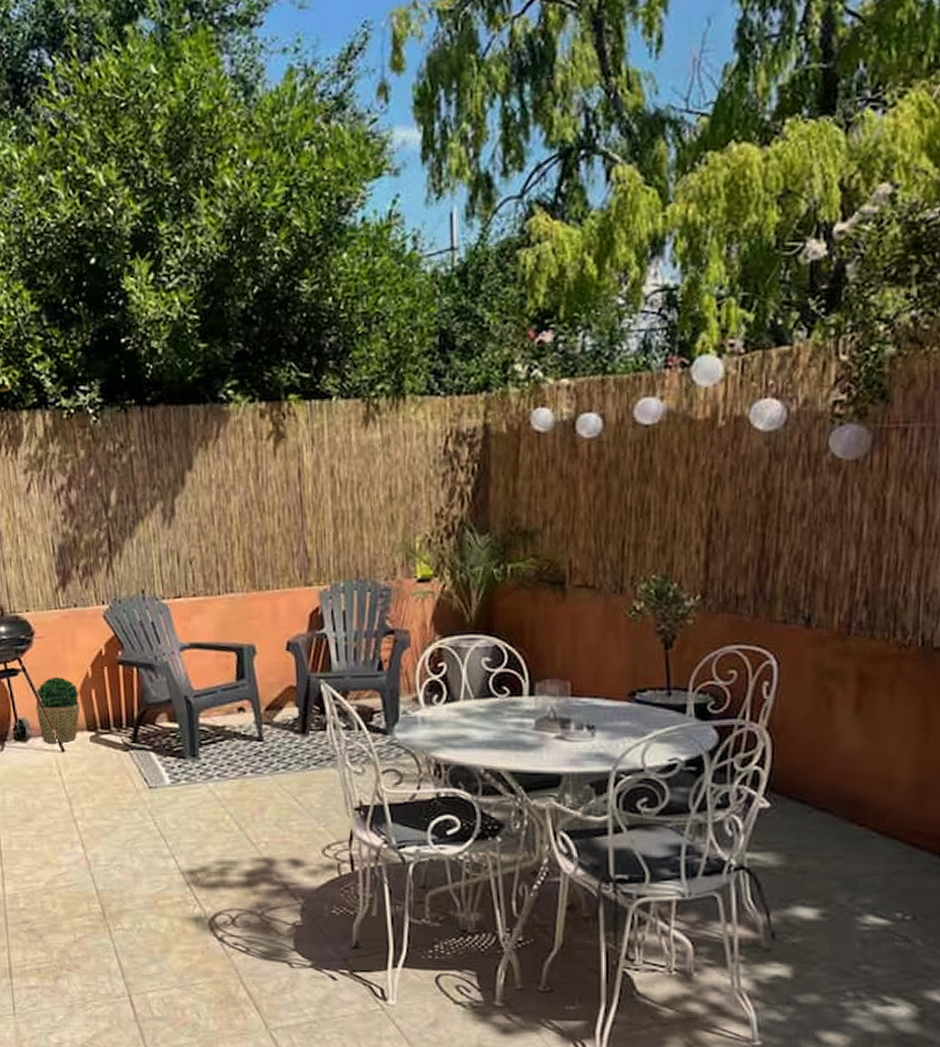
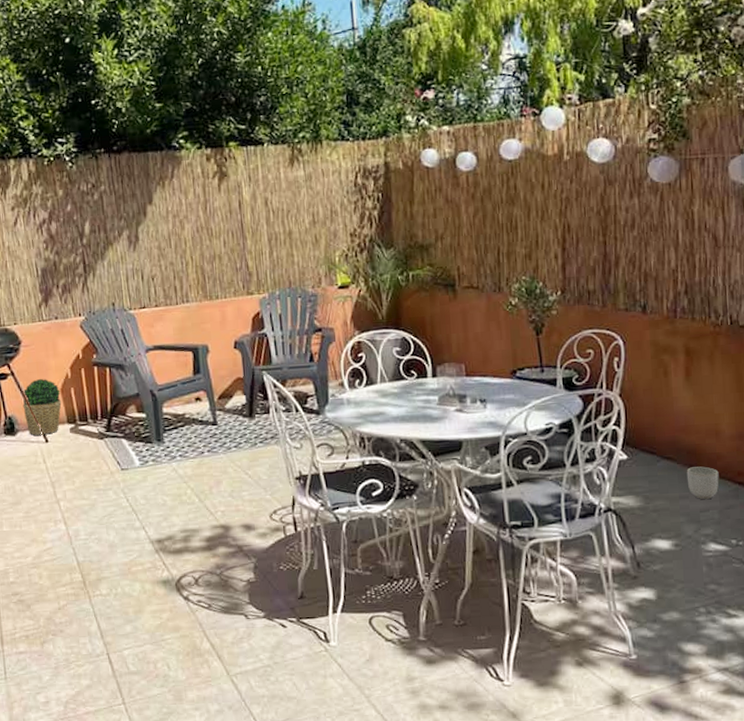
planter: none [845,822,888,863] -> present [686,466,719,500]

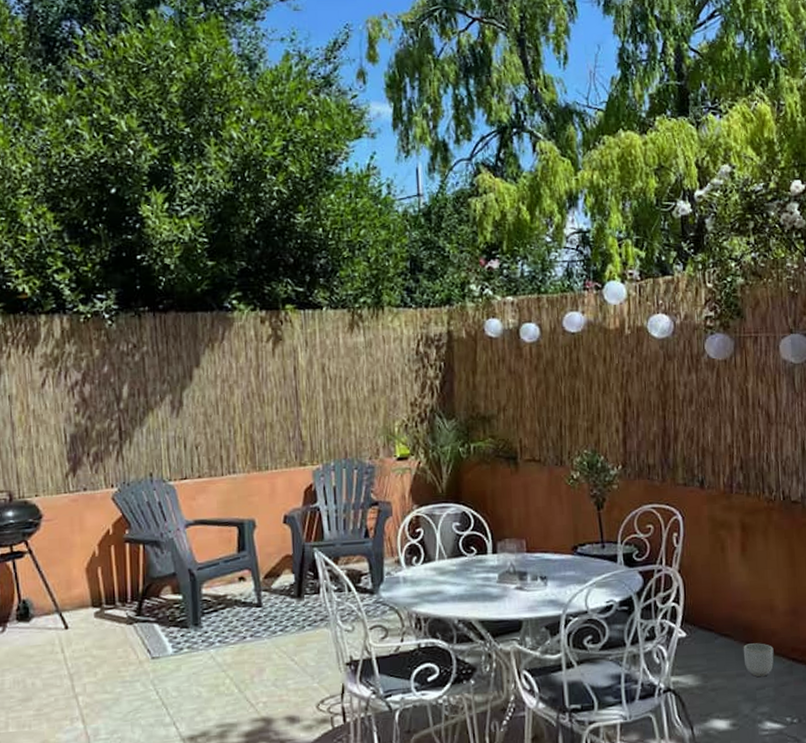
potted plant: present [23,378,62,436] -> none [40,556,86,621]

